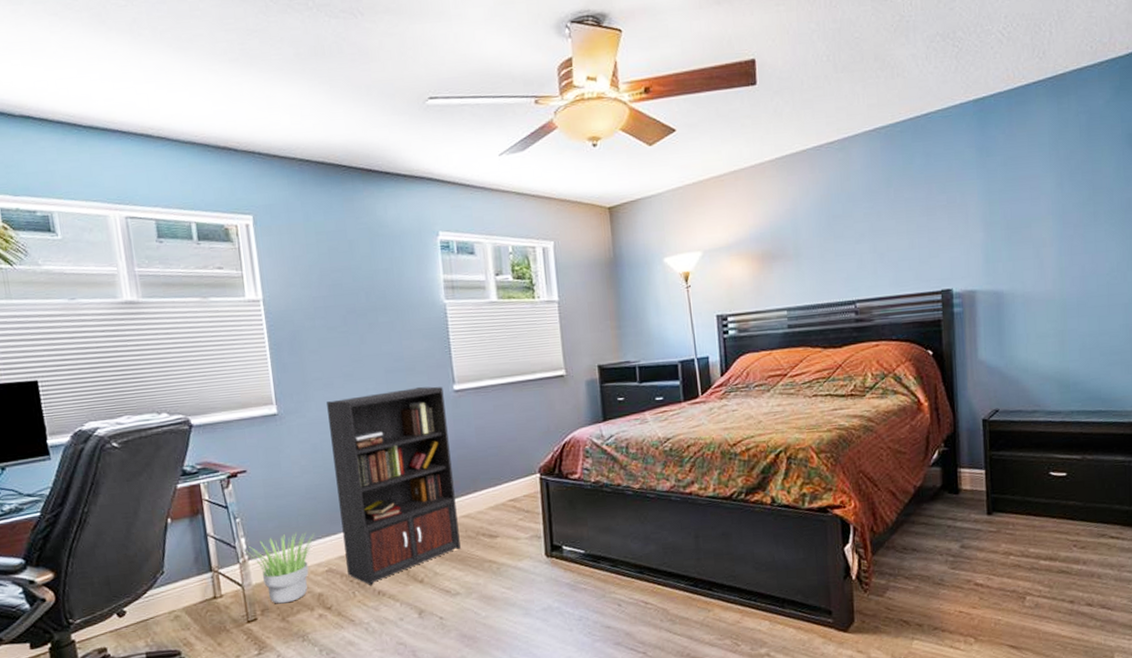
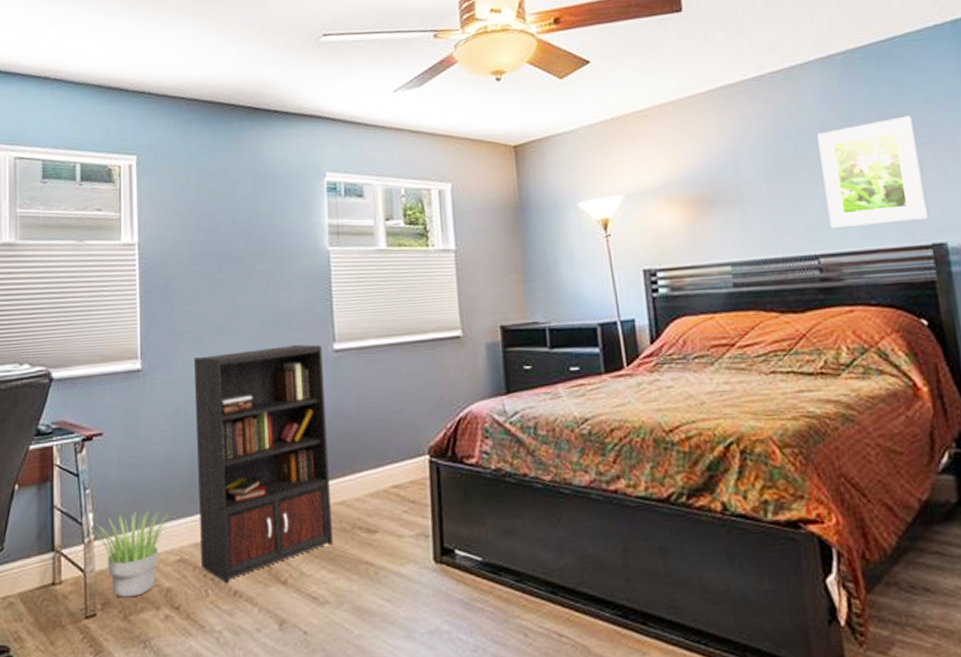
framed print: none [861,183,940,278] -> present [817,115,928,228]

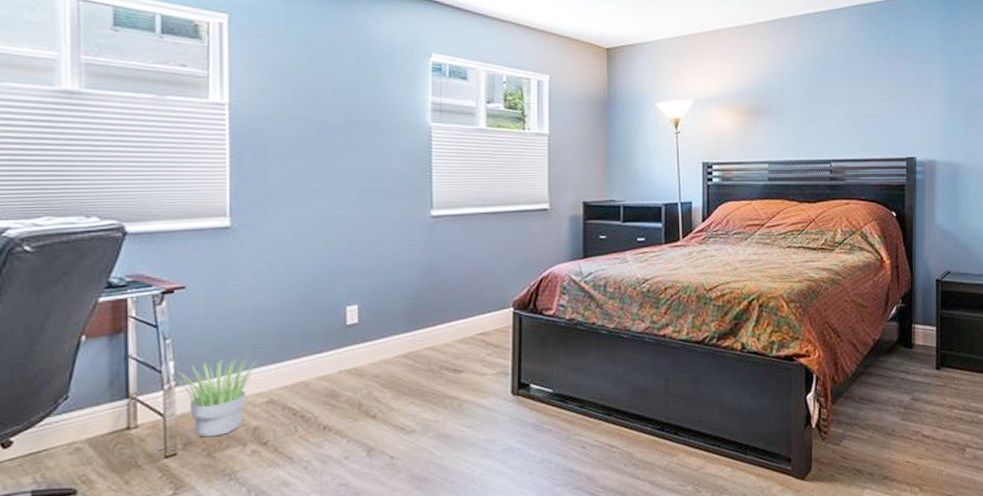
bookcase: present [194,344,333,583] -> none [289,210,421,419]
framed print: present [817,115,928,228] -> none [841,59,906,140]

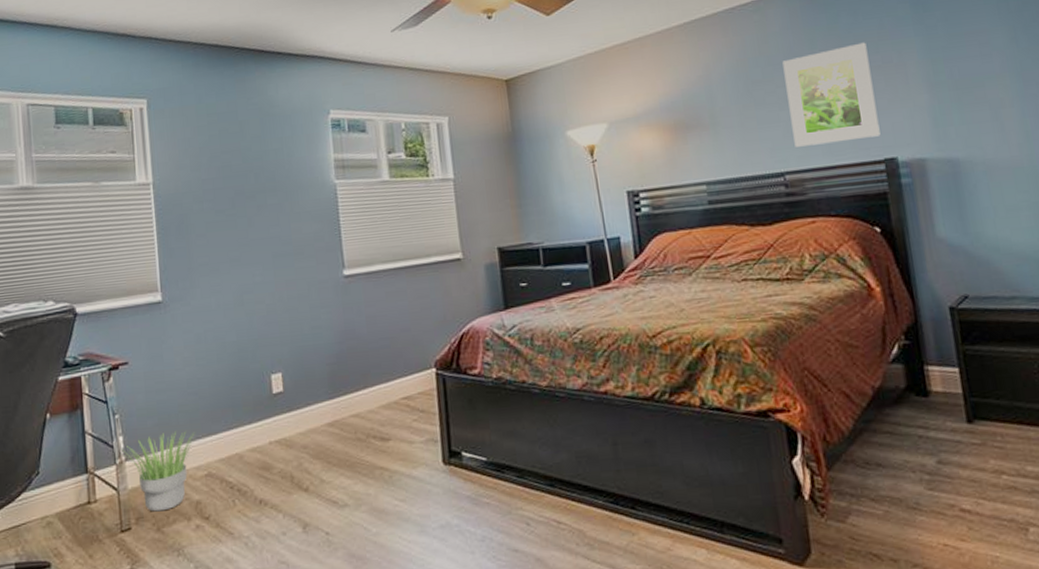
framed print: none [841,59,906,140] -> present [782,42,881,147]

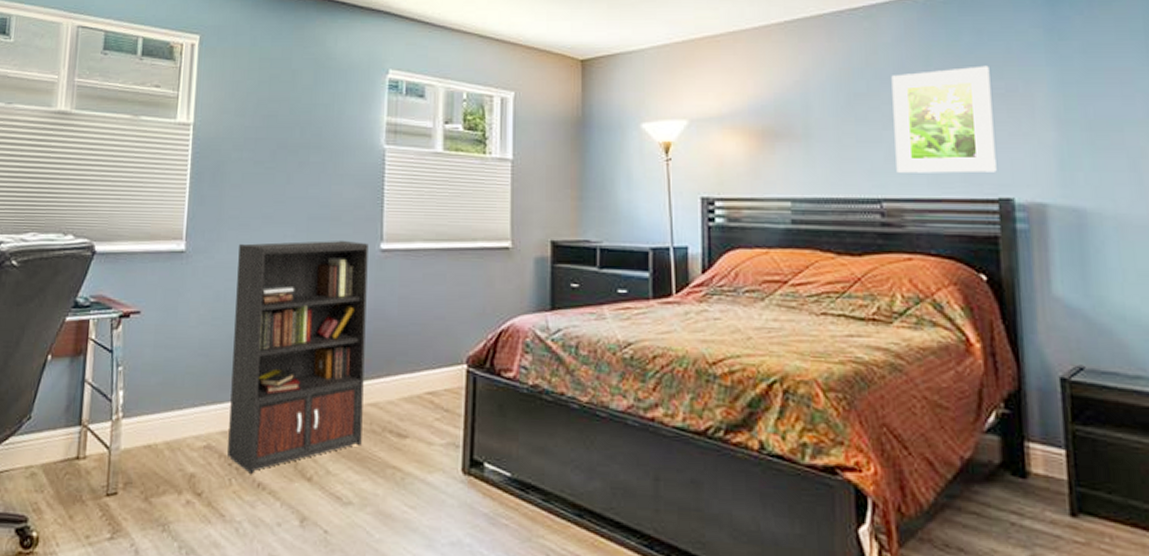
potted plant: present [122,431,195,512] -> none [120,393,199,480]
bookcase: none [212,271,350,493] -> present [227,241,368,474]

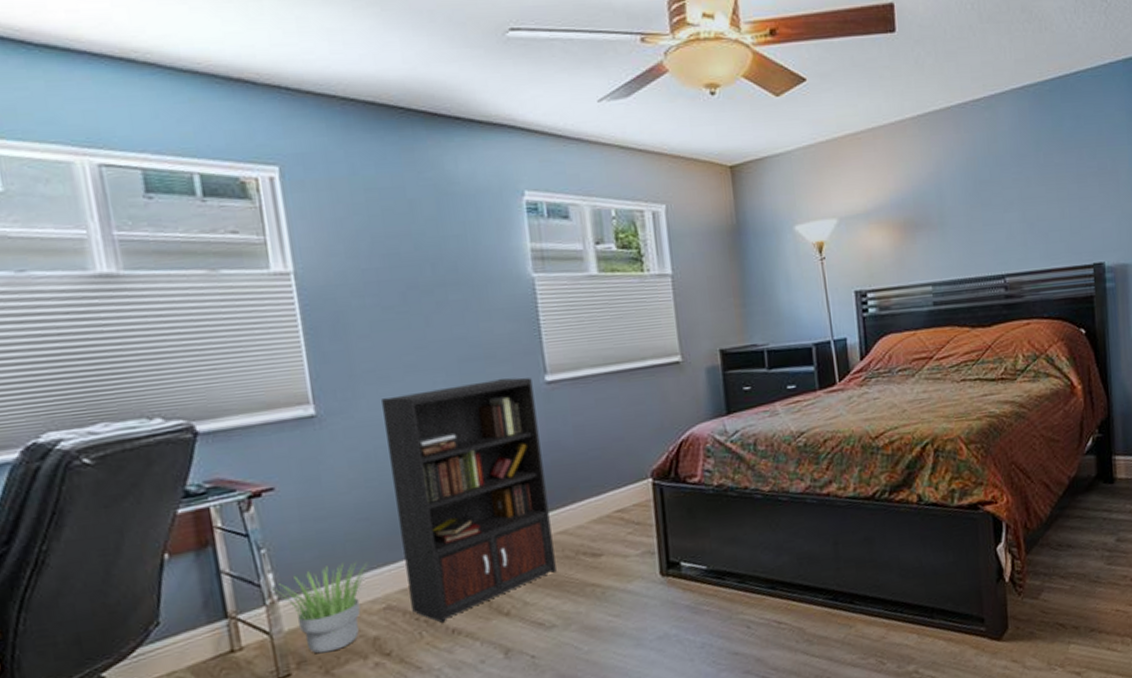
potted plant: none [120,393,199,480] -> present [272,562,368,654]
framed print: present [891,65,997,173] -> none [1009,147,1092,250]

